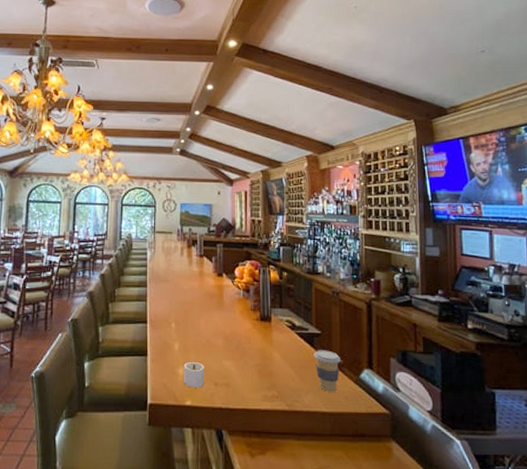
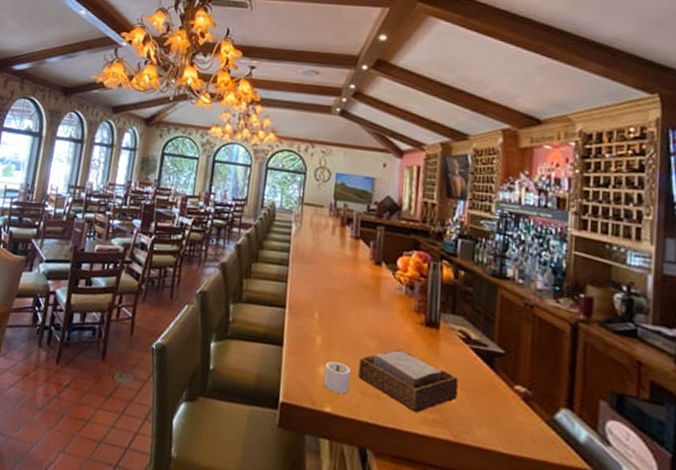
napkin holder: none [210,343,289,392] -> present [357,349,458,413]
coffee cup: present [313,350,341,393] -> none [492,373,530,431]

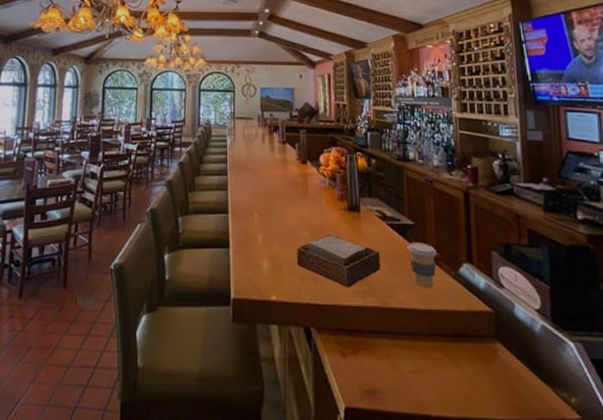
candle: present [323,361,350,394] -> none [268,254,290,282]
coffee cup: none [492,373,530,431] -> present [407,242,438,289]

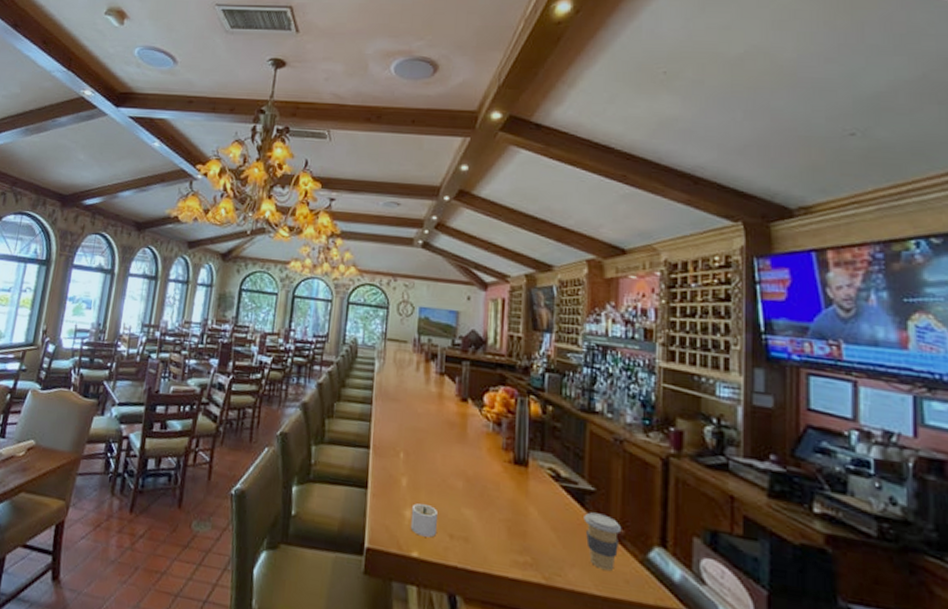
candle: none [268,254,290,282] -> present [410,503,437,538]
napkin holder: present [296,234,381,287] -> none [445,488,549,555]

